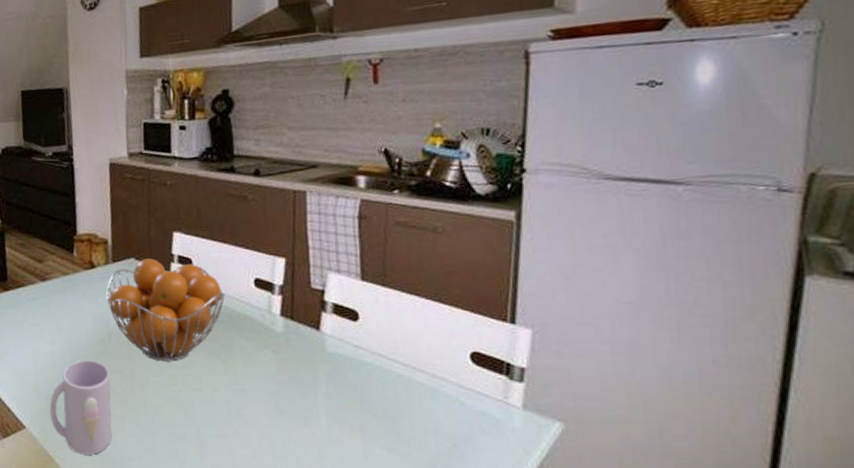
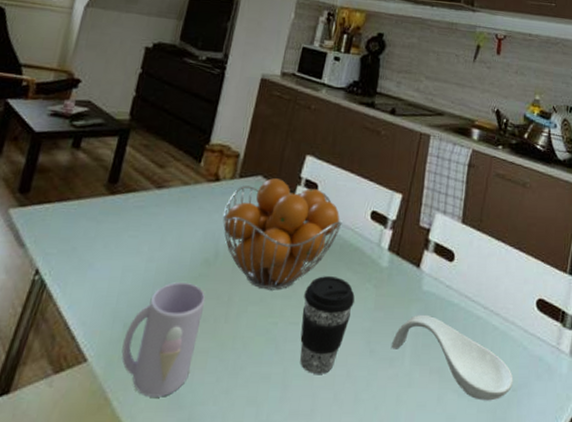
coffee cup: none [201,345,255,434] -> present [300,276,355,374]
spoon rest: none [303,375,453,456] -> present [392,314,514,401]

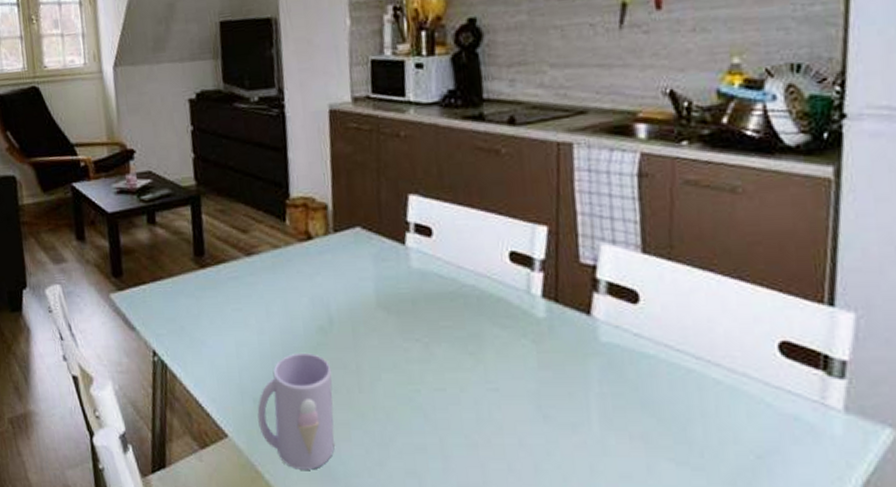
fruit basket: present [222,178,342,290] -> none [325,227,474,355]
coffee cup: present [300,276,355,374] -> none [444,334,510,443]
spoon rest: present [392,314,514,401] -> none [571,370,757,470]

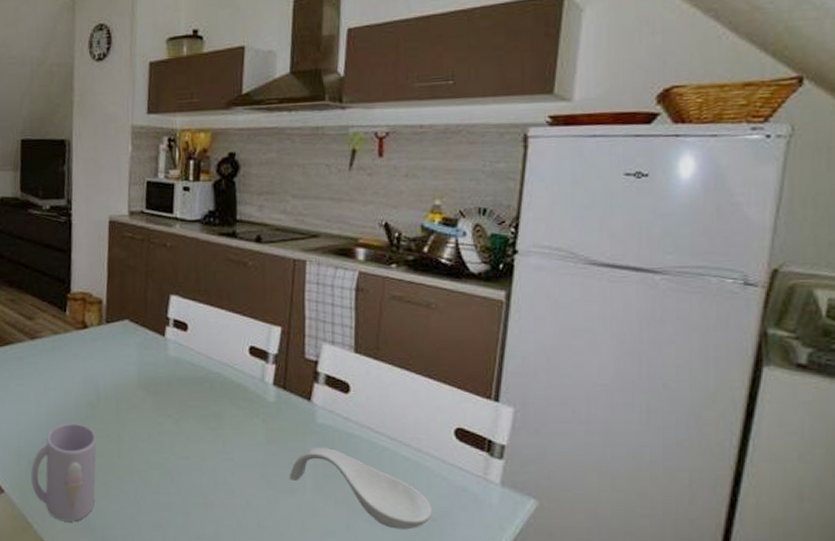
spoon rest: none [571,370,757,470] -> present [290,447,433,530]

